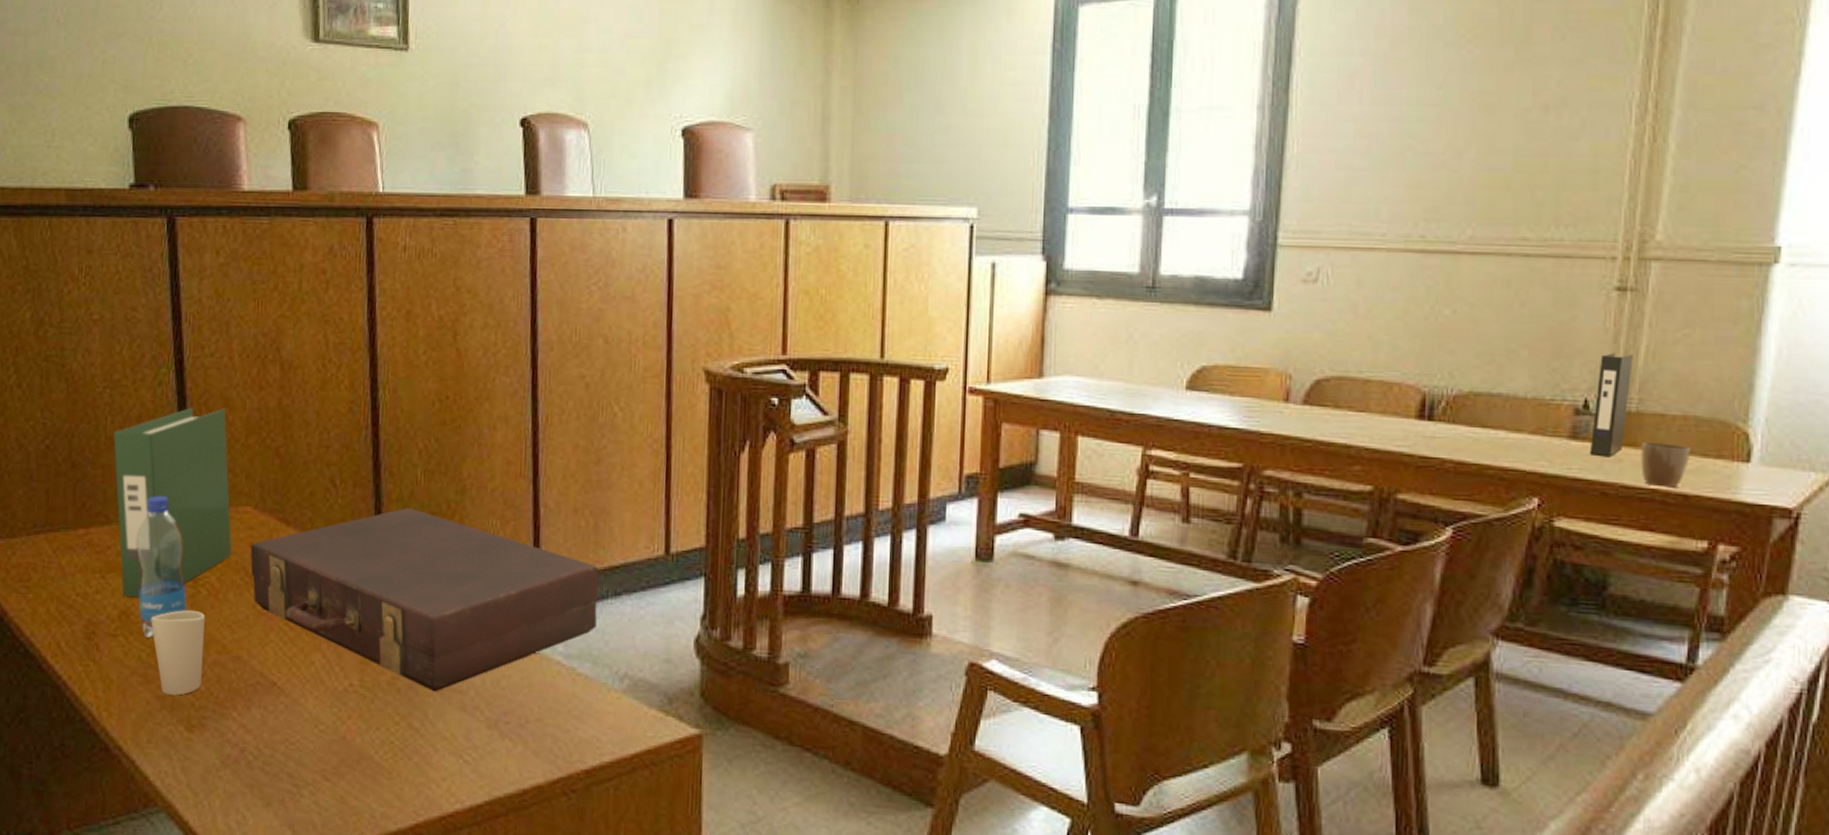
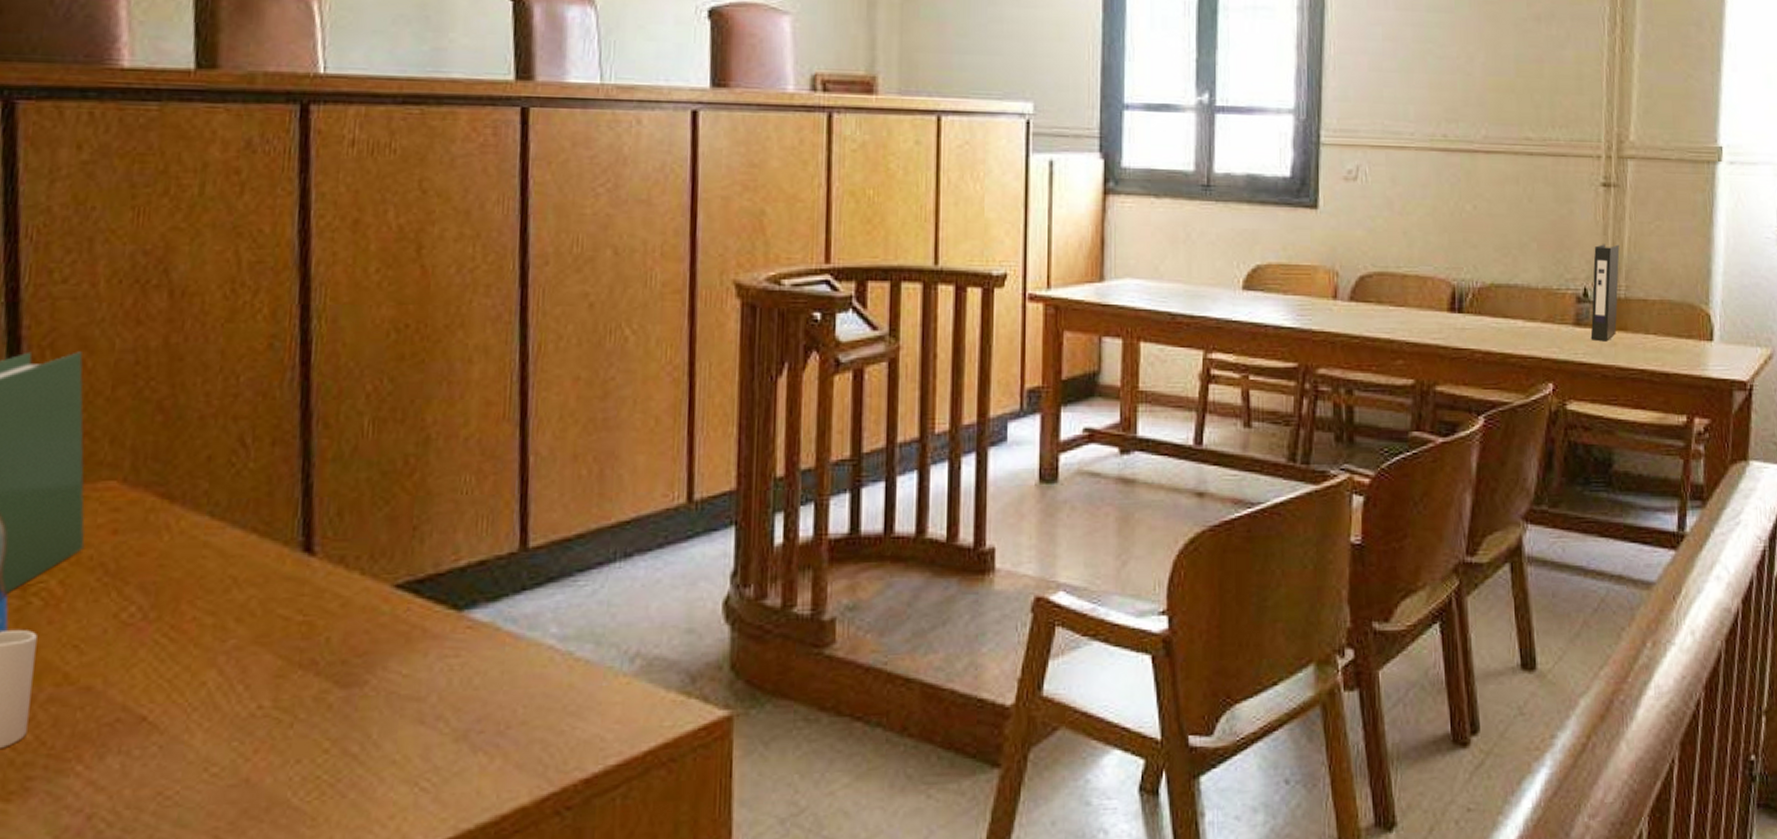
briefcase: present [250,507,599,692] -> none [113,467,604,704]
cup: present [1640,442,1691,488] -> none [1630,326,1669,368]

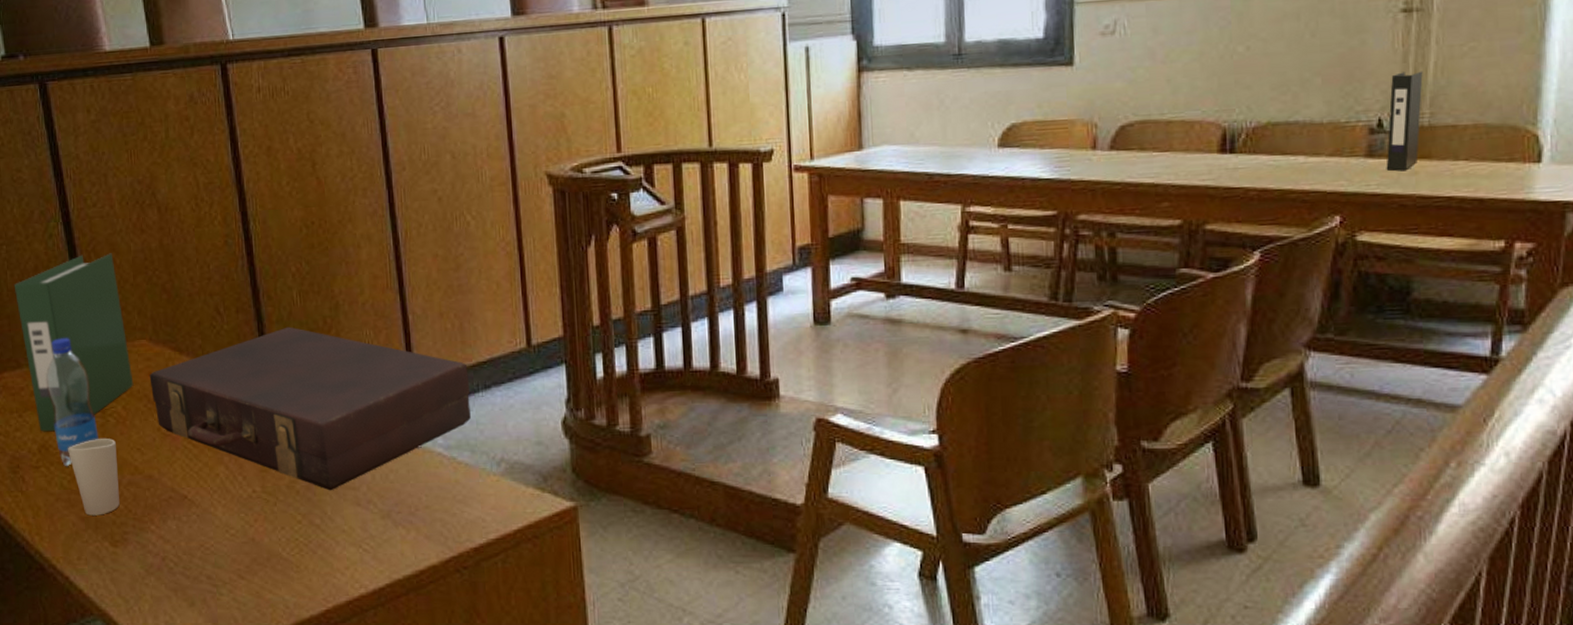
briefcase: none [113,467,604,704] -> present [149,326,471,491]

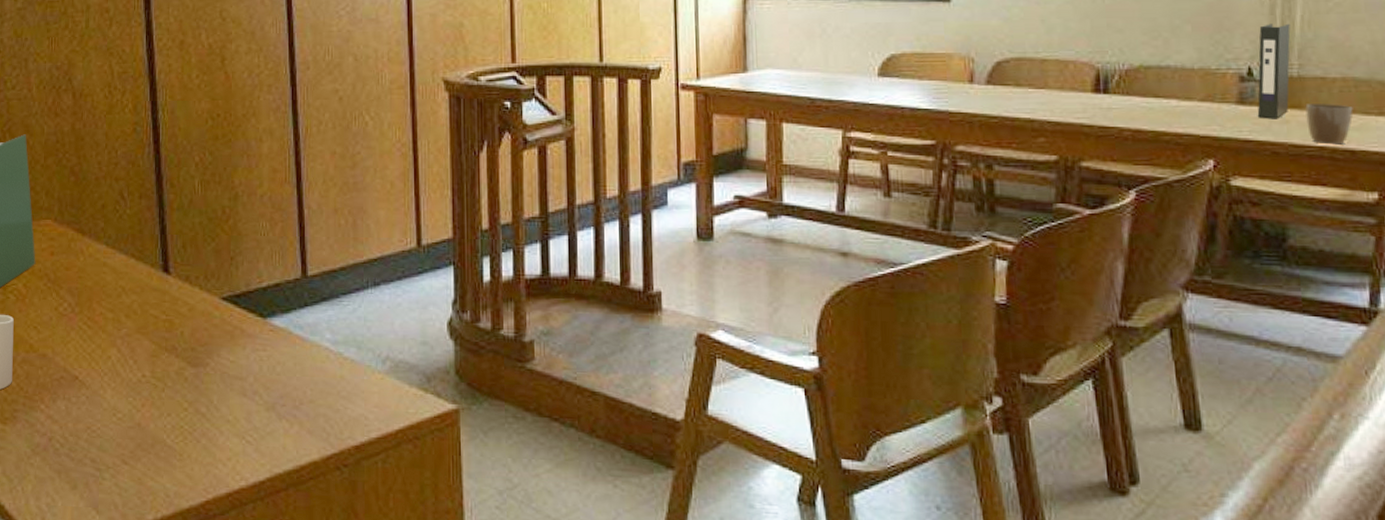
briefcase: present [149,326,471,491] -> none [51,214,360,380]
cup: none [1435,152,1484,194] -> present [1305,104,1353,145]

